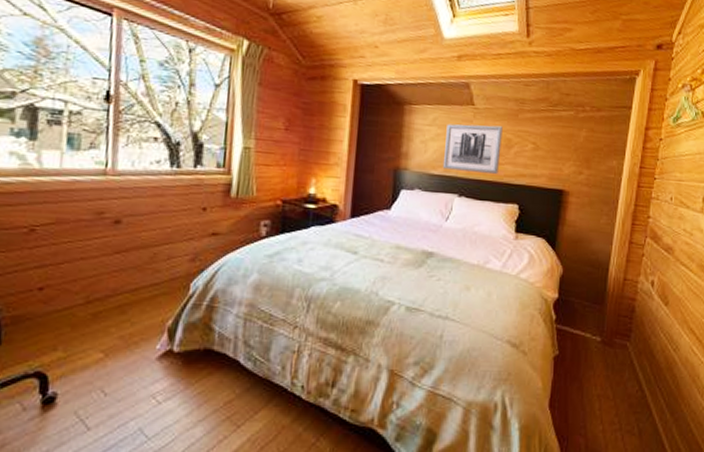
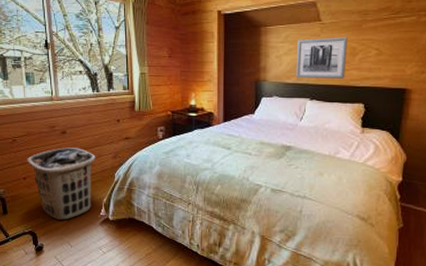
clothes hamper: none [49,244,164,354] -> present [27,147,96,220]

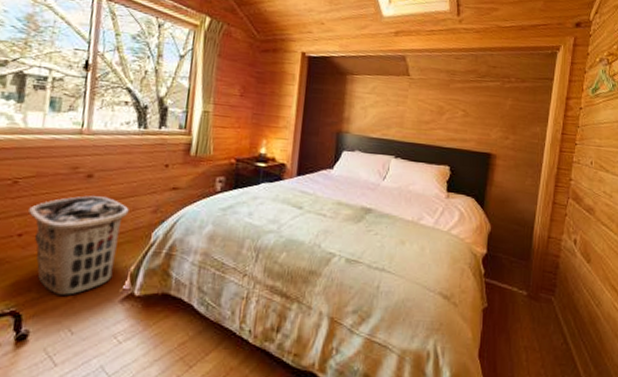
wall art: present [295,37,348,79] -> none [380,92,435,138]

